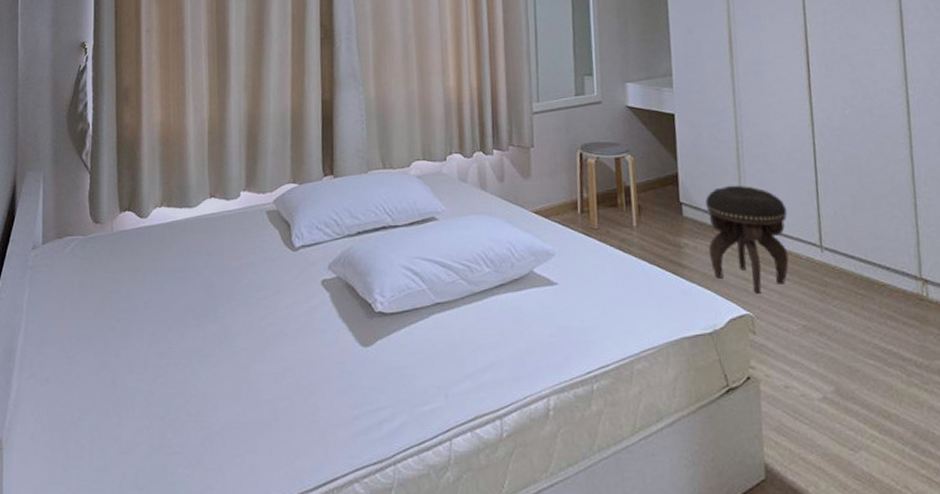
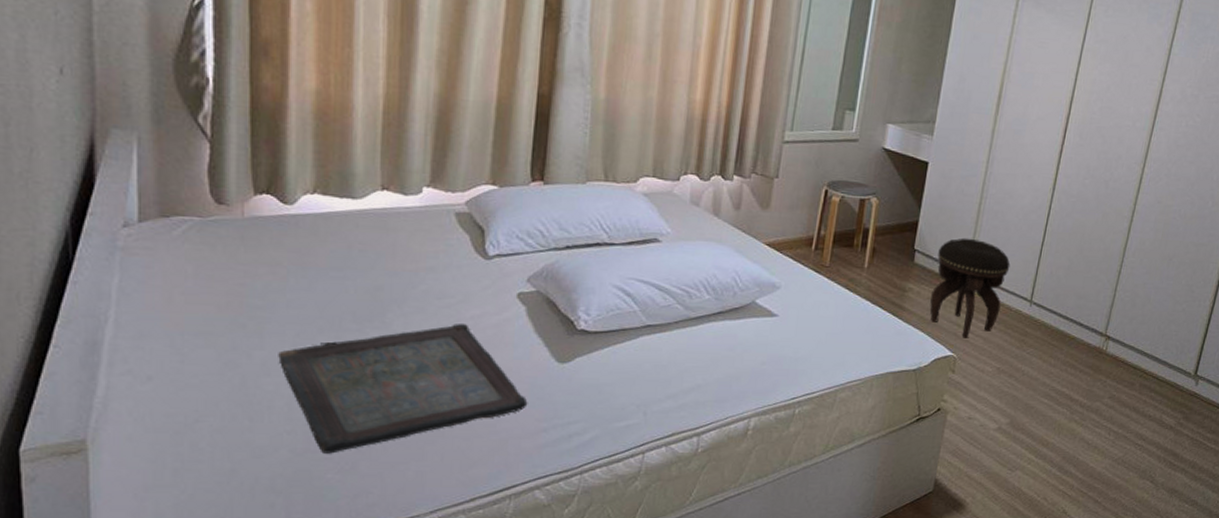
serving tray: none [138,312,340,448] -> present [278,323,528,454]

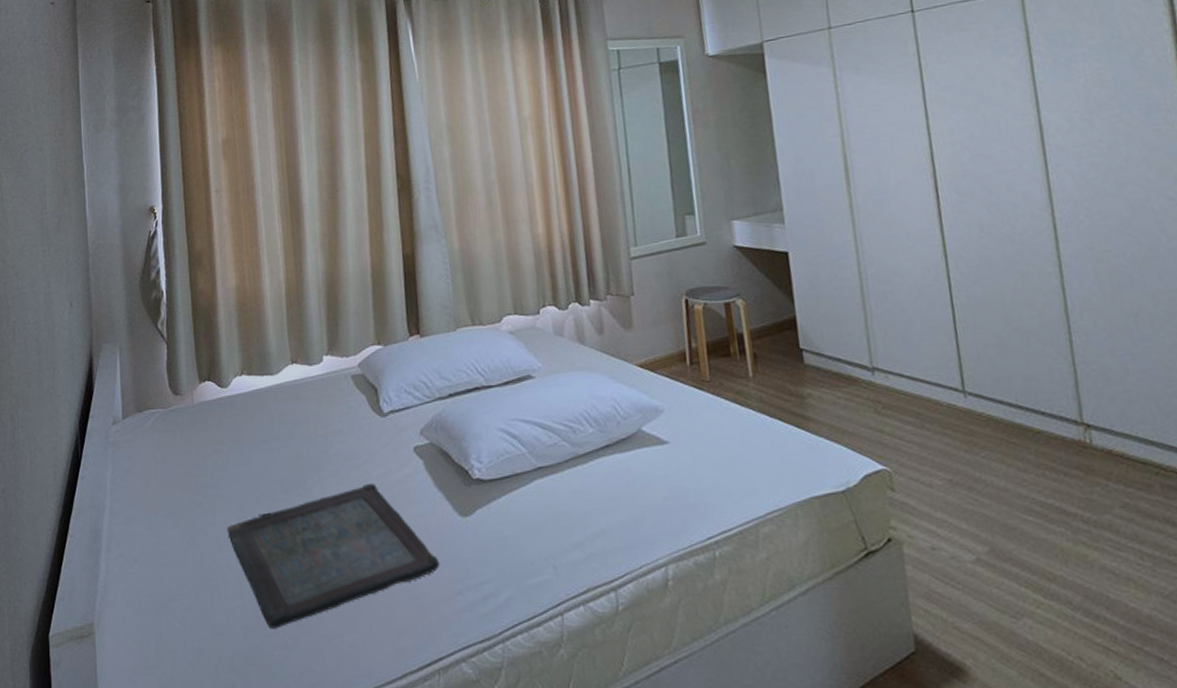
footstool: present [929,237,1011,338] -> none [828,327,928,446]

